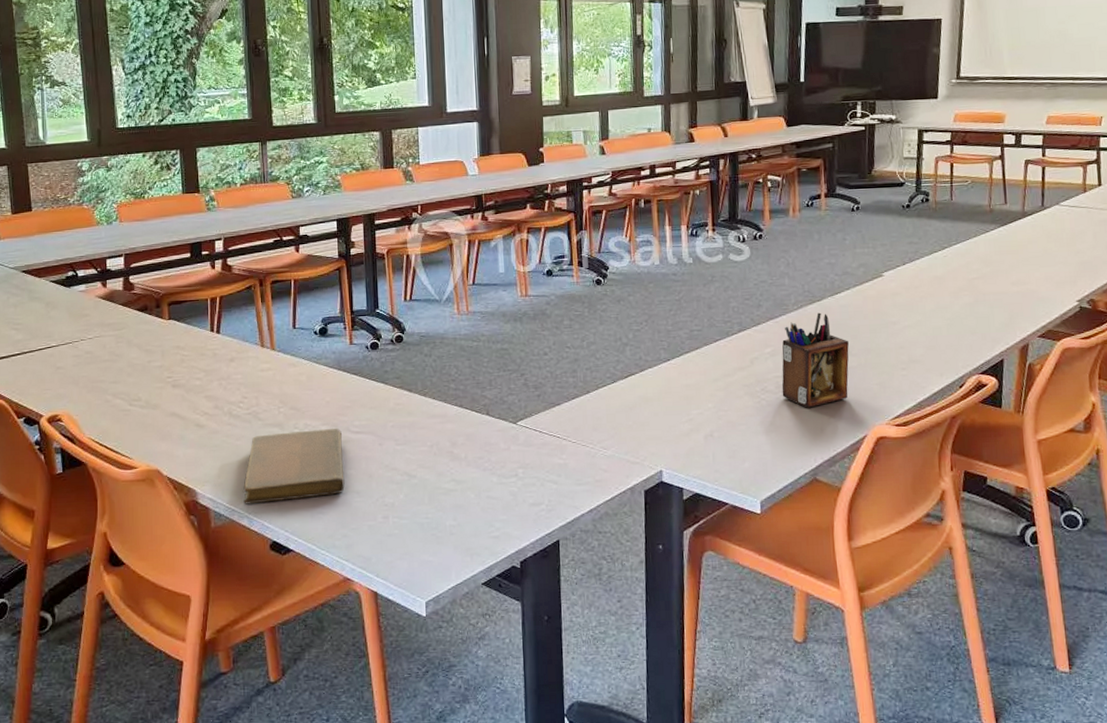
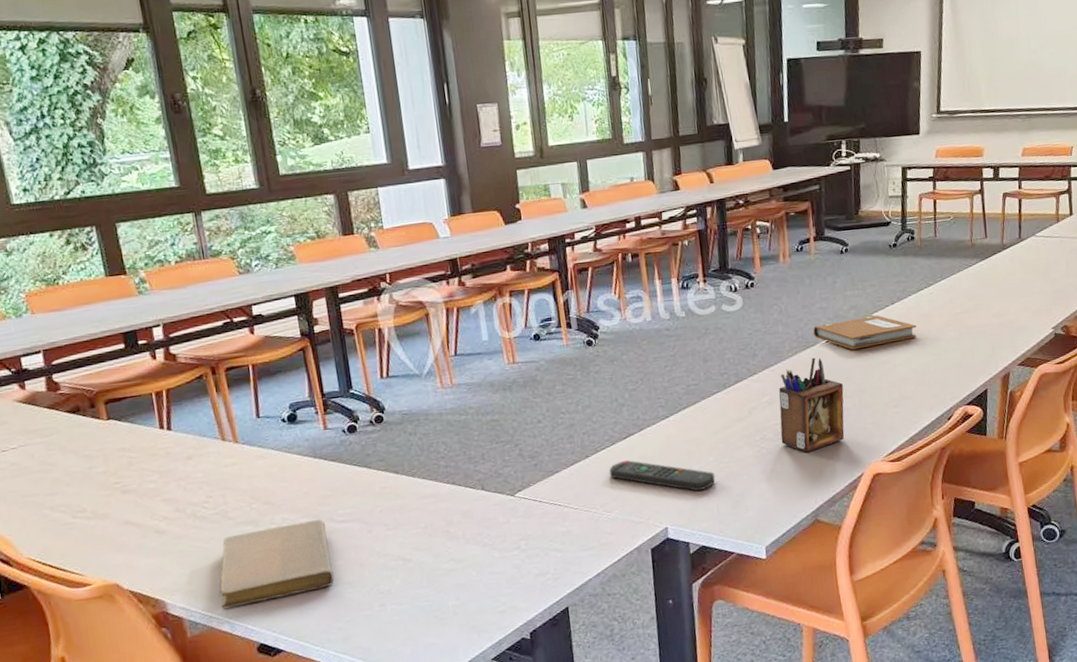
remote control: none [608,399,713,437] -> present [609,460,716,492]
notebook: none [820,274,929,308] -> present [813,315,917,350]

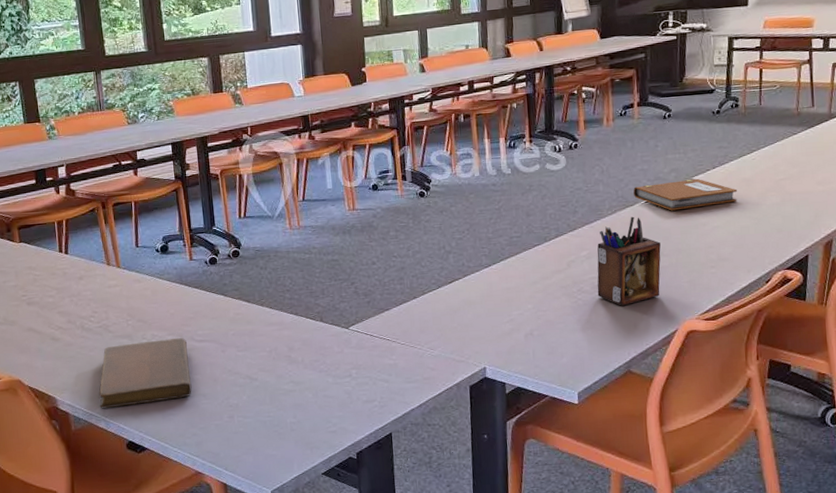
remote control: present [609,460,716,492] -> none [434,303,533,336]

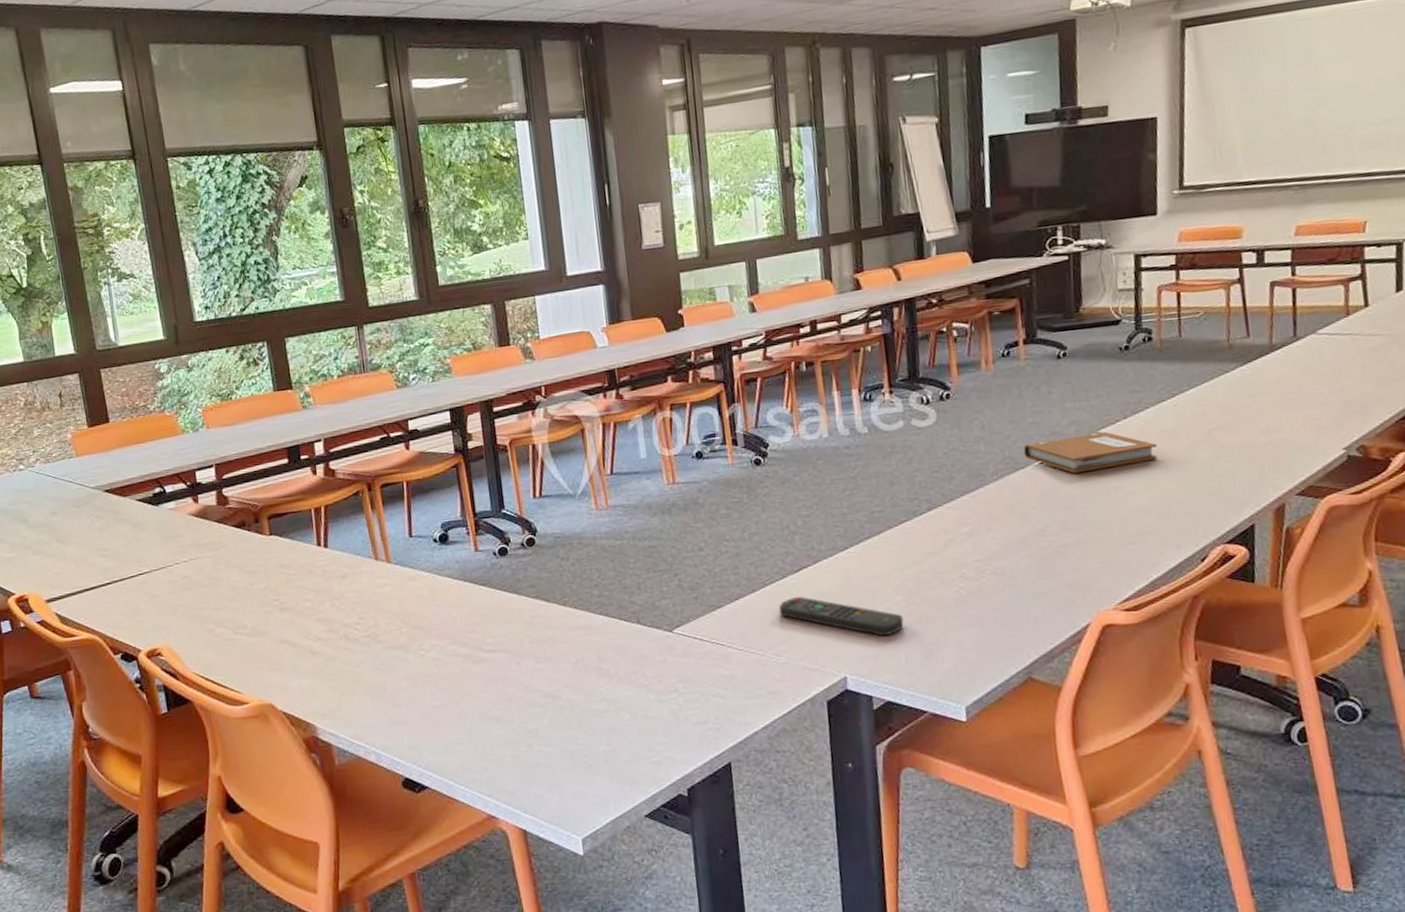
notebook: present [99,338,192,409] -> none [367,648,481,738]
remote control: none [434,303,533,336] -> present [778,597,904,637]
desk organizer: present [597,216,661,306] -> none [981,482,1065,596]

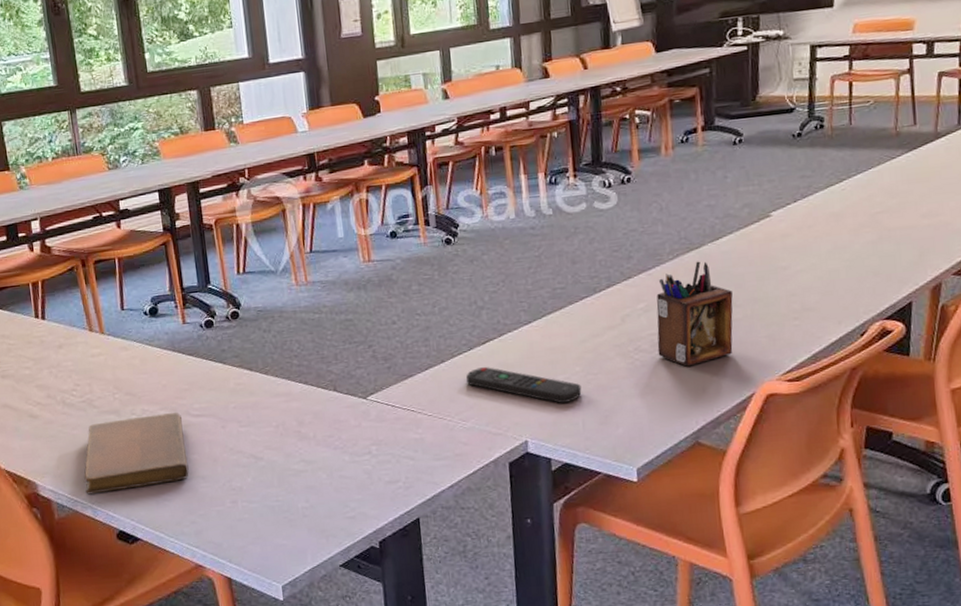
notebook: none [367,648,481,738] -> present [84,413,189,495]
desk organizer: none [981,482,1065,596] -> present [656,261,733,367]
notebook: present [1023,431,1158,474] -> none [699,214,825,254]

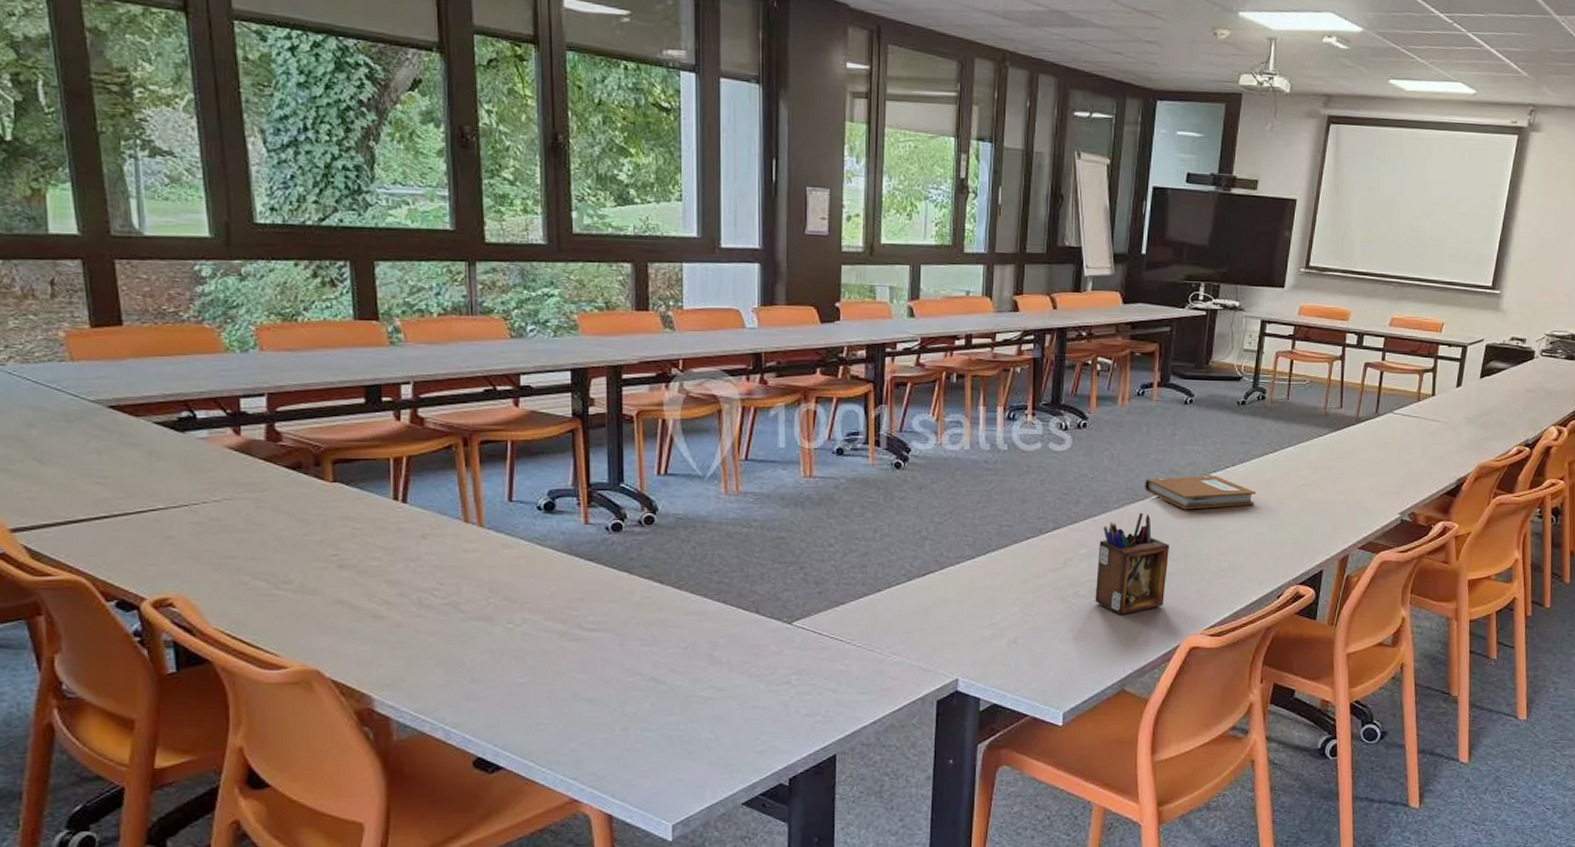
notebook: present [84,413,189,495] -> none [437,625,574,714]
remote control: present [465,367,582,404] -> none [901,600,1018,644]
notebook: none [699,214,825,254] -> present [1145,475,1257,510]

